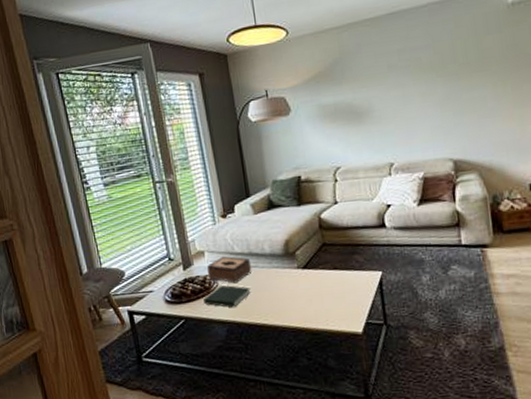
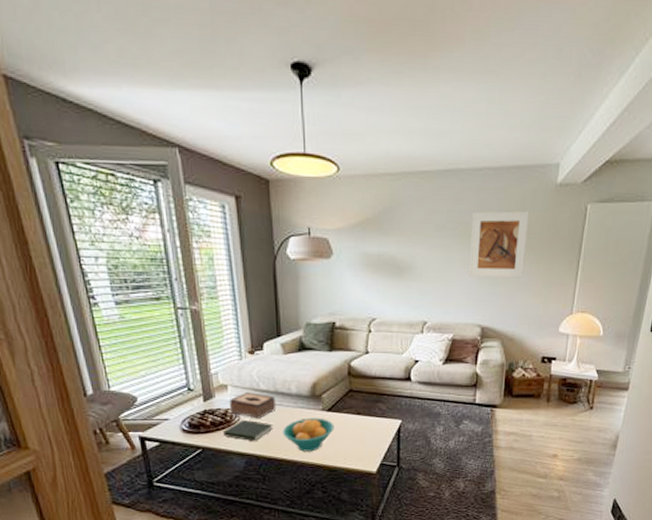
fruit bowl: none [260,276,312,315] -> present [283,418,334,452]
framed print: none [423,35,491,111] -> present [468,210,530,278]

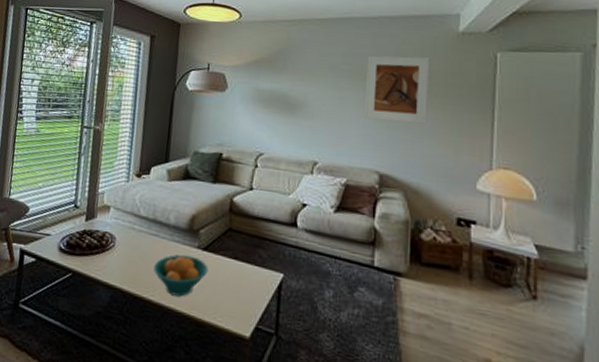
book: present [223,419,273,442] -> none [96,246,146,274]
tissue box: present [229,391,277,419] -> none [107,215,153,248]

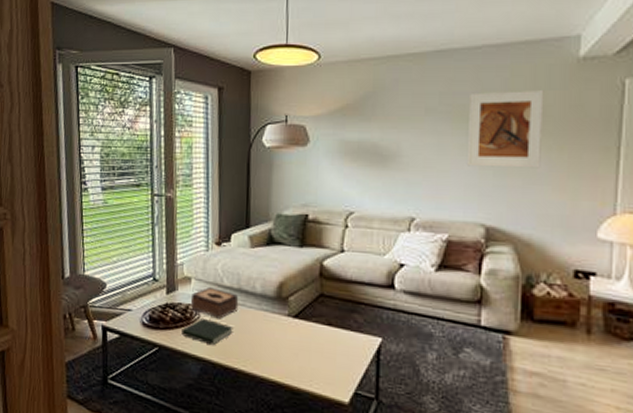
book: none [96,246,146,274] -> present [181,317,233,346]
tissue box: none [107,215,153,248] -> present [190,286,239,319]
fruit bowl: present [153,254,209,297] -> none [243,323,301,366]

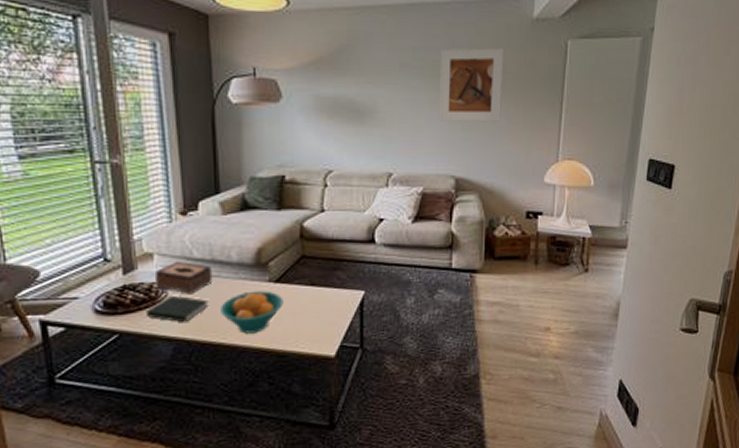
fruit bowl: none [243,323,301,366] -> present [220,290,284,334]

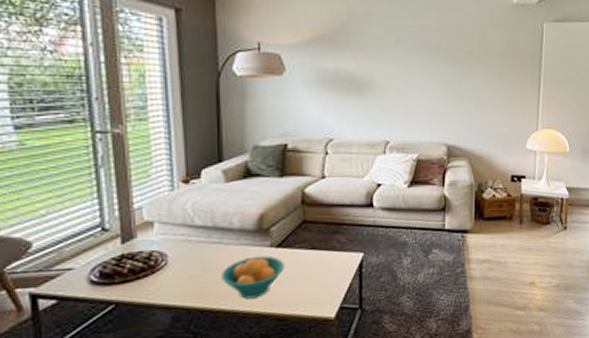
book: present [146,295,209,323] -> none [145,262,209,291]
tissue box: present [154,260,213,294] -> none [154,228,214,262]
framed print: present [438,47,505,122] -> none [431,28,489,95]

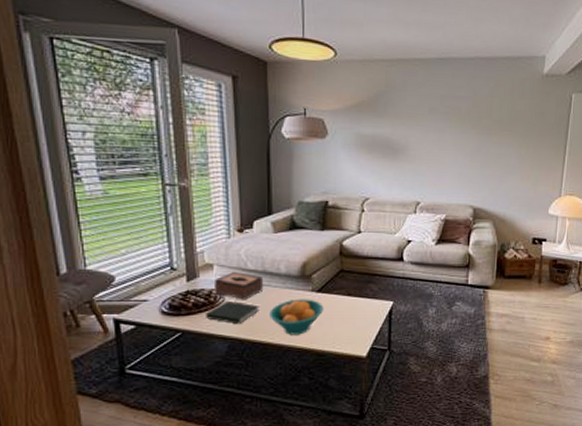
book: none [145,262,209,291] -> present [206,300,259,325]
tissue box: none [154,228,214,262] -> present [213,271,264,300]

